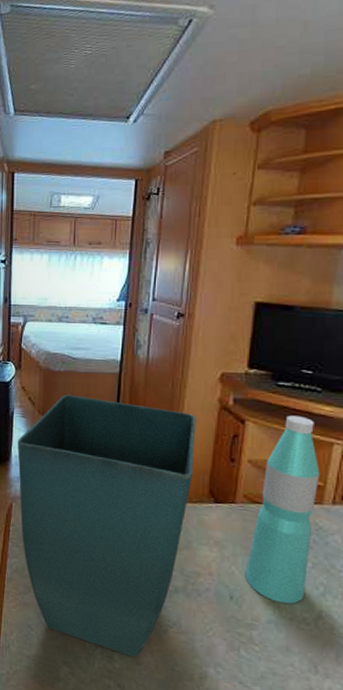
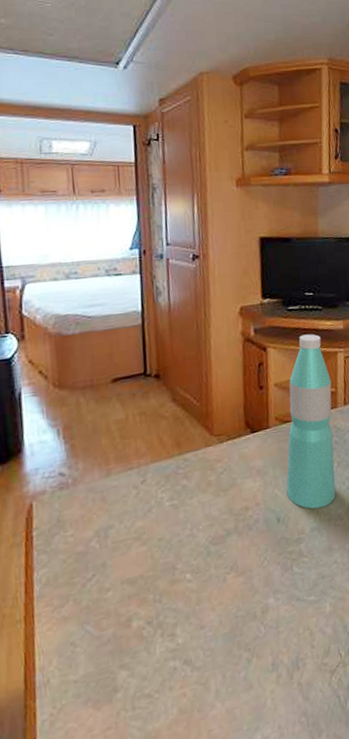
flower pot: present [17,394,196,657] -> none [31,351,229,635]

